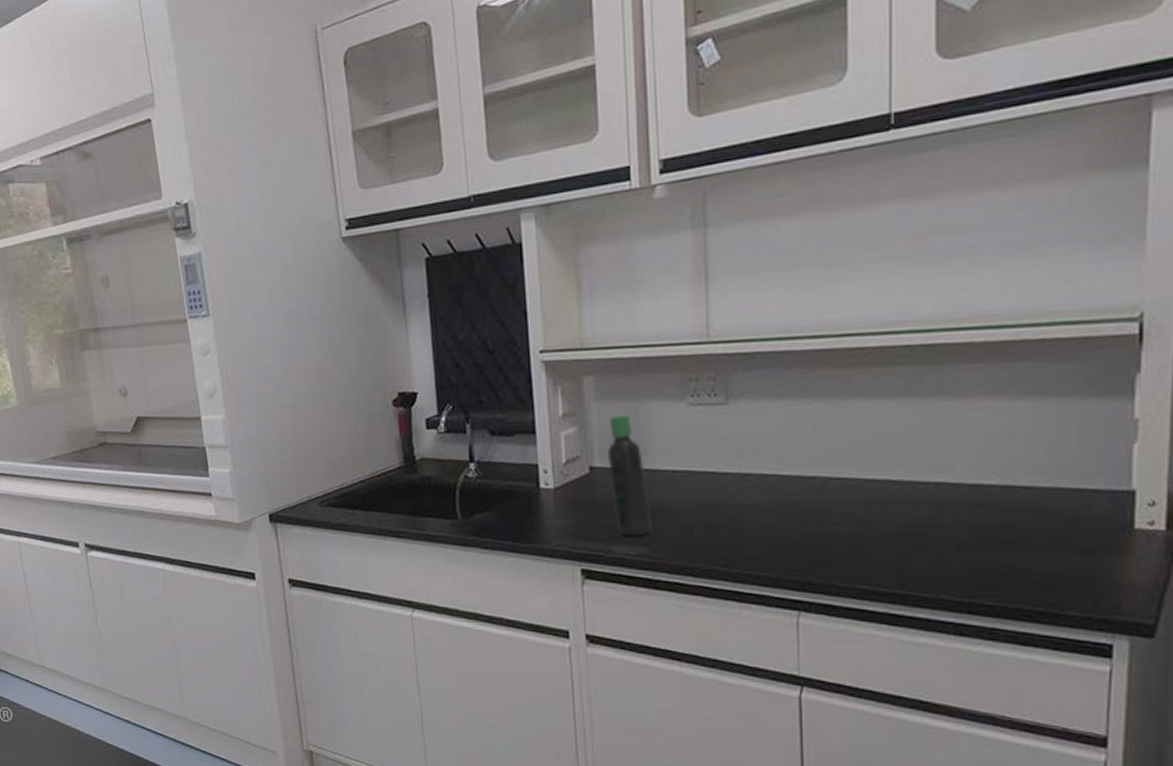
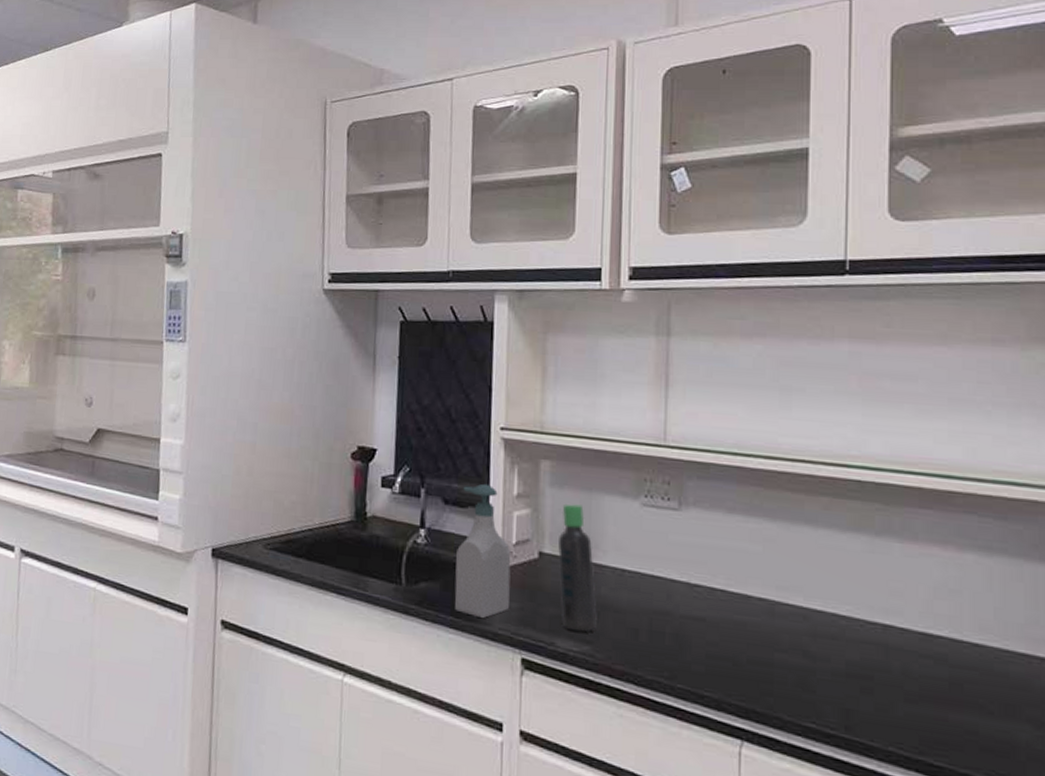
soap bottle: none [508,409,565,539] -> present [454,483,511,619]

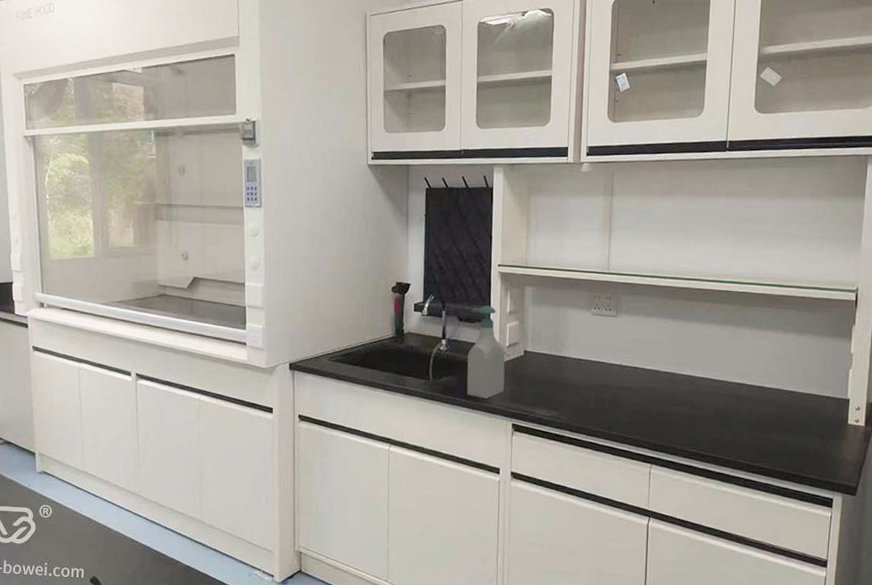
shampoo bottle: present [557,503,597,632] -> none [536,316,562,403]

